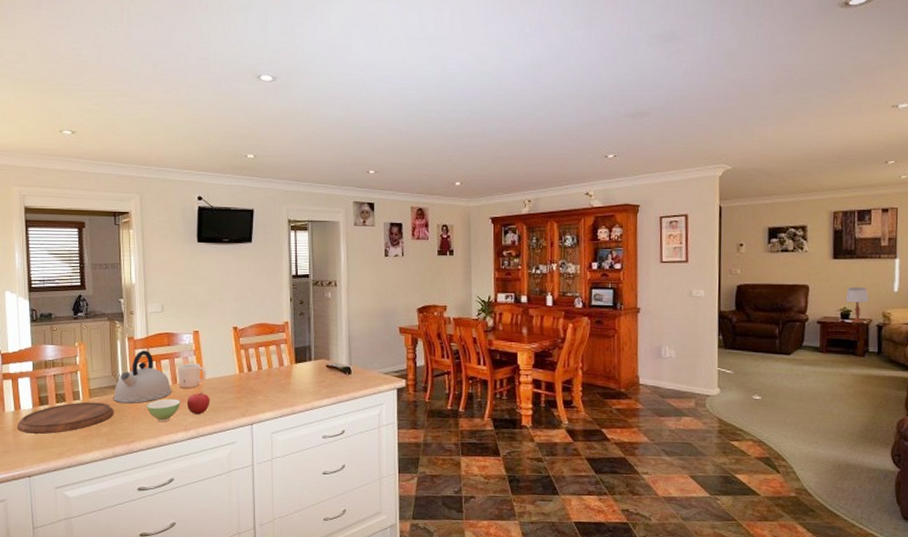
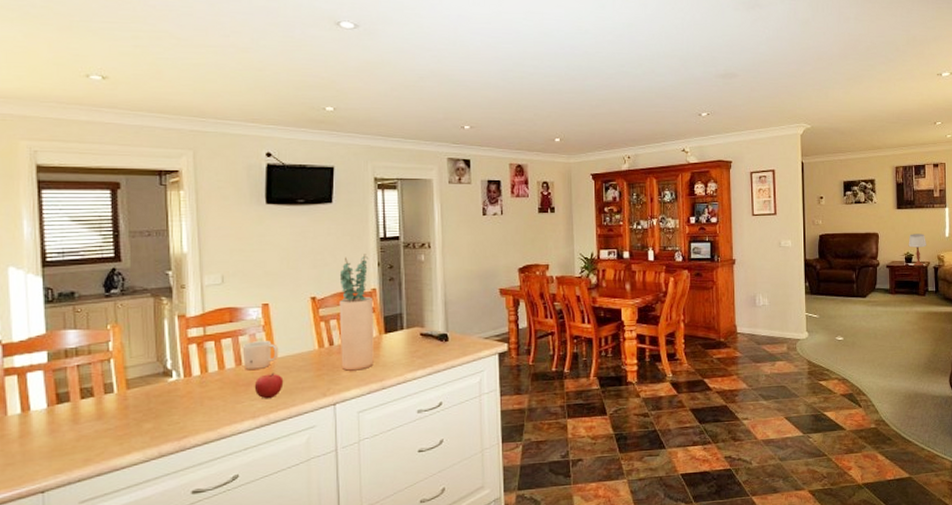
cutting board: present [17,402,114,434] -> none [25,393,160,439]
kettle: present [113,350,172,403] -> none [158,329,236,393]
bowl: present [146,398,180,422] -> none [202,382,246,411]
vase: none [257,290,286,395] -> present [339,254,374,371]

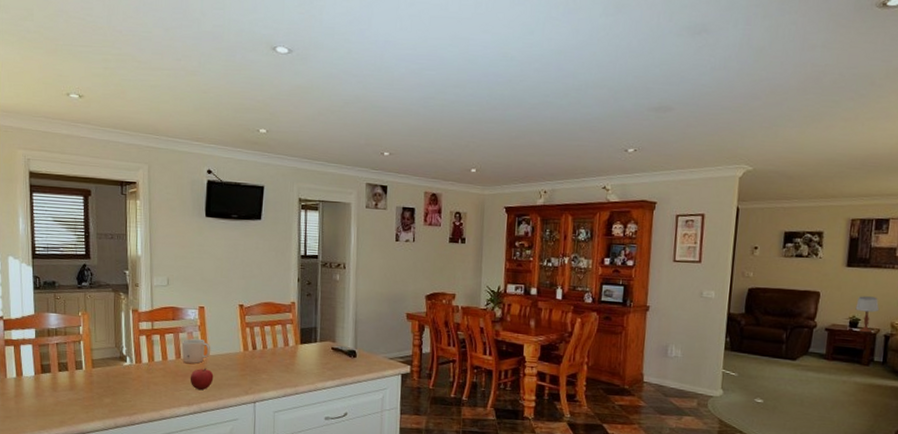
vase: present [339,254,374,371] -> none [261,269,292,375]

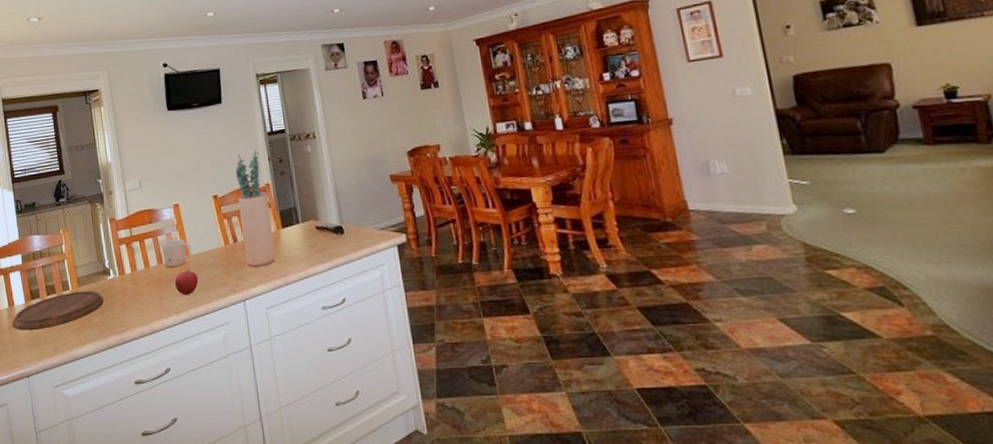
cutting board: none [19,371,117,402] -> present [12,290,104,330]
vase: none [261,269,292,375] -> present [235,150,275,267]
table lamp: present [855,296,880,333] -> none [945,55,982,103]

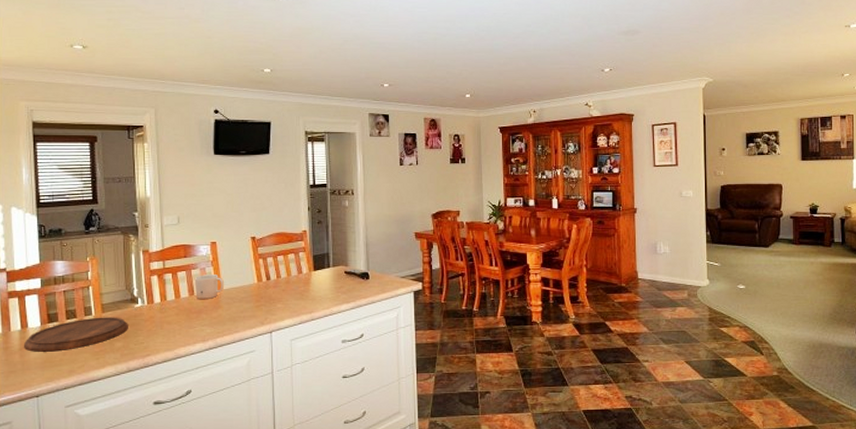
fruit: present [174,270,199,296] -> none [204,302,228,325]
vase: present [235,150,275,267] -> none [275,199,304,303]

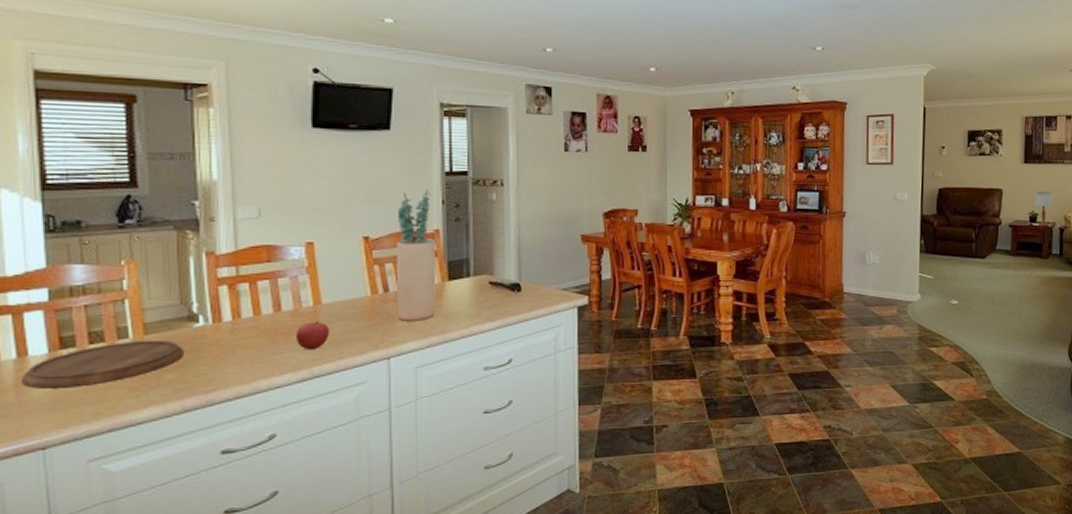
mug: present [194,275,224,299] -> none [281,285,324,316]
fruit: none [204,302,228,325] -> present [295,320,330,350]
vase: none [275,199,304,303] -> present [396,190,436,321]
table lamp: none [813,185,834,218] -> present [1033,191,1054,227]

